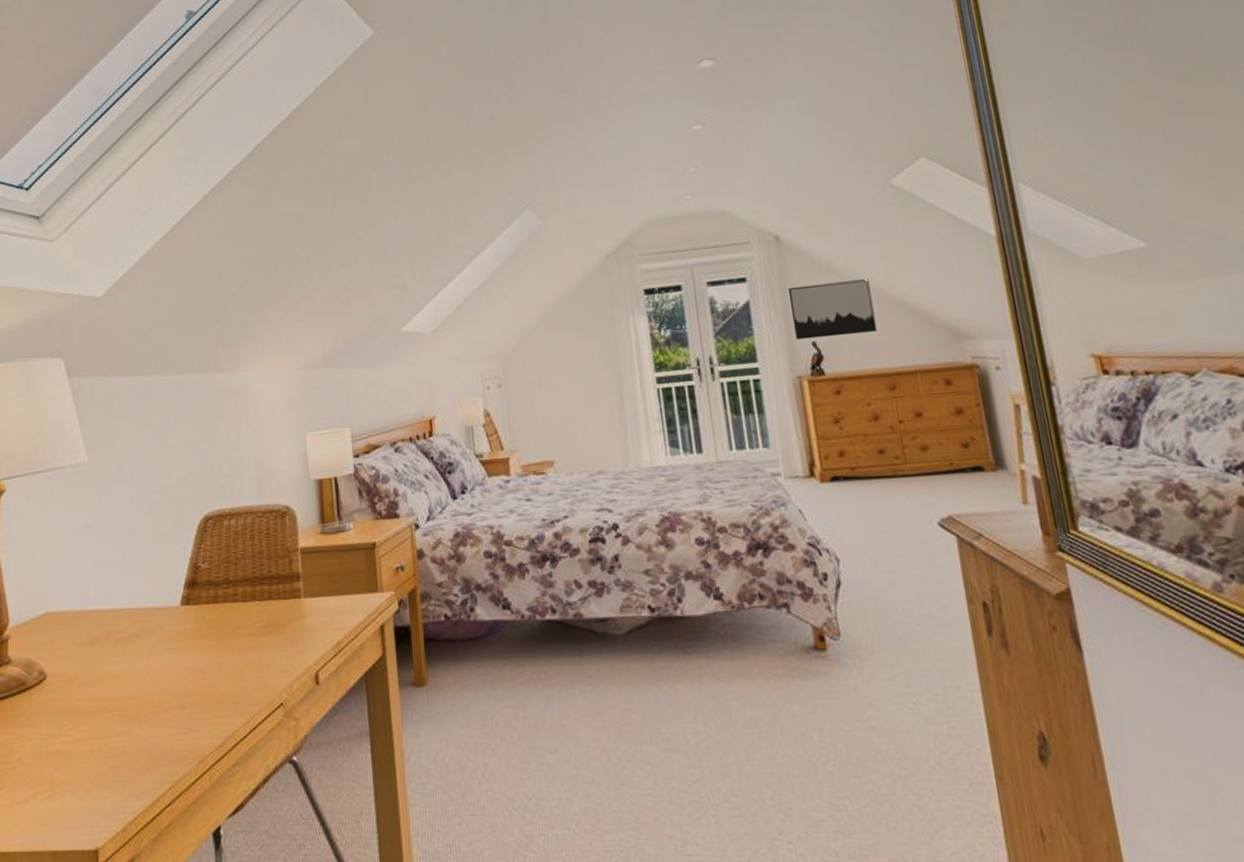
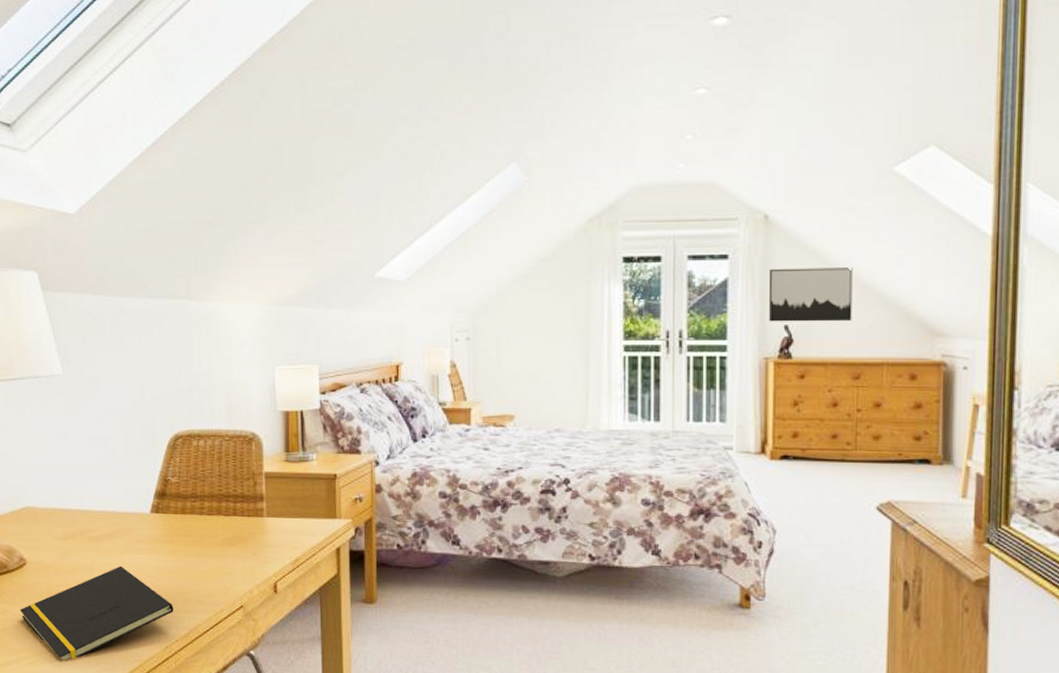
notepad: none [38,669,207,790] -> present [19,565,174,661]

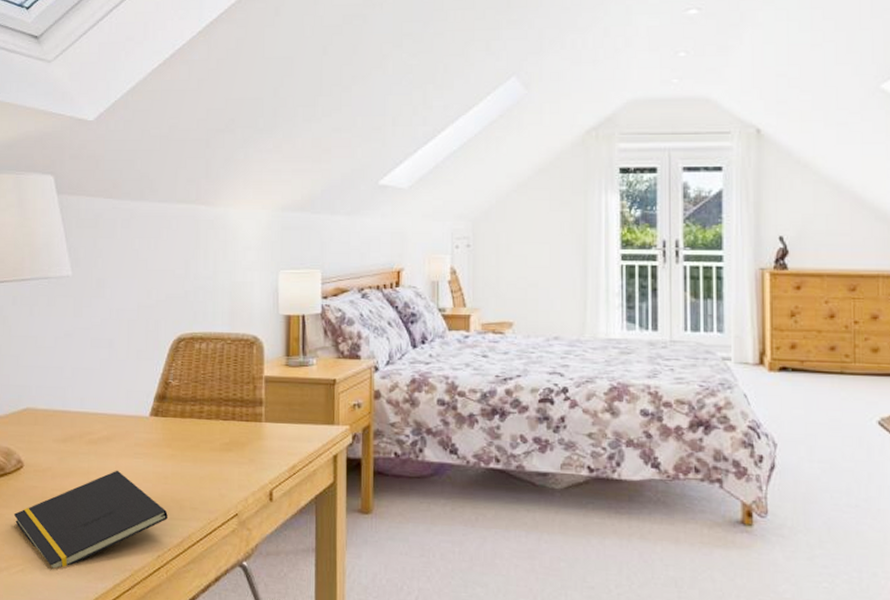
wall art: present [768,267,853,322] -> none [762,180,846,234]

